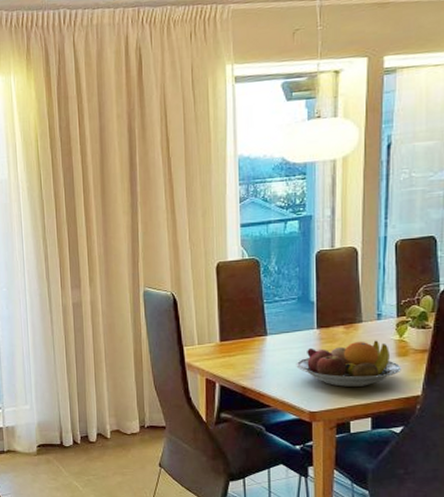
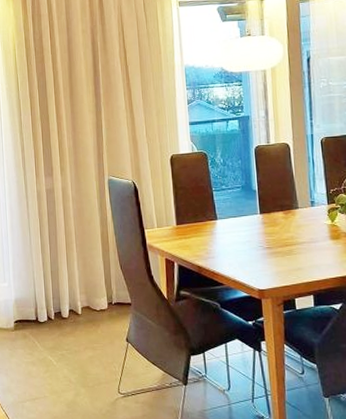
fruit bowl: present [296,340,402,387] -> none [244,225,336,267]

